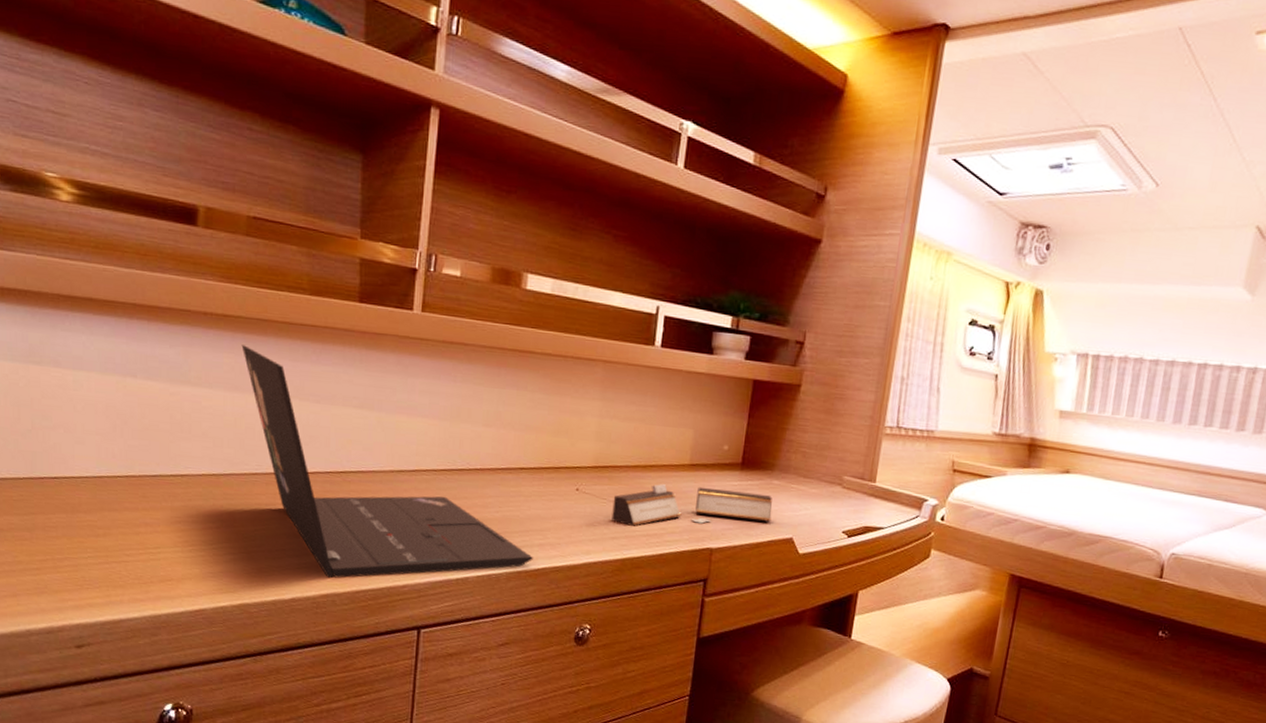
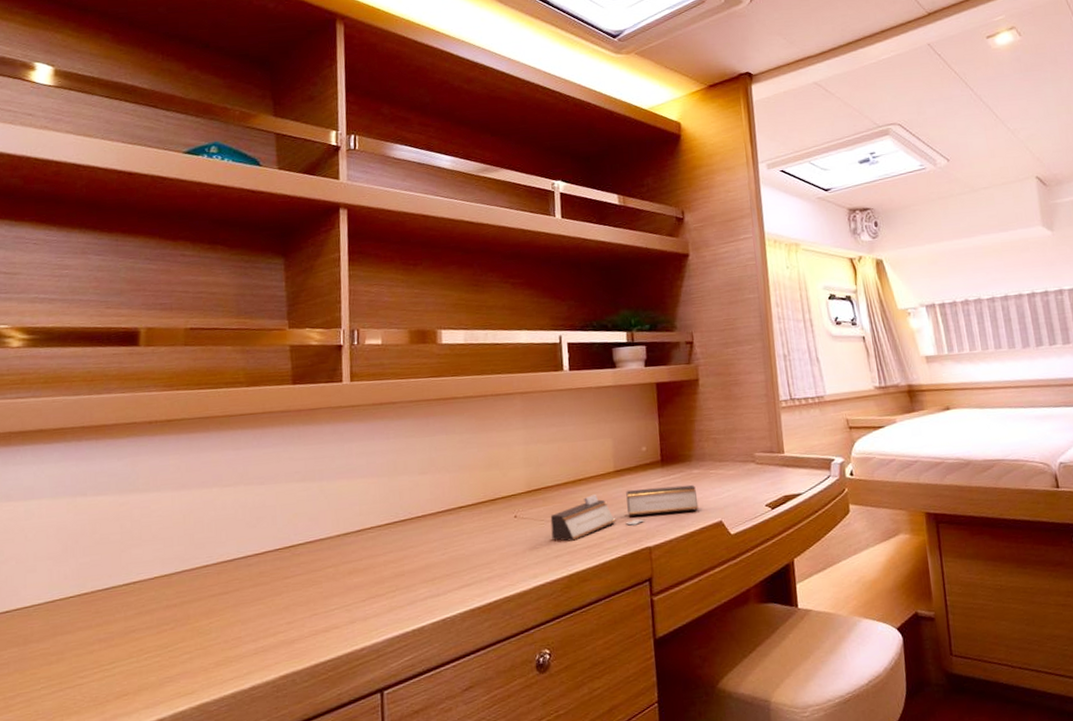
laptop: present [241,345,534,579] -> none [186,444,485,658]

